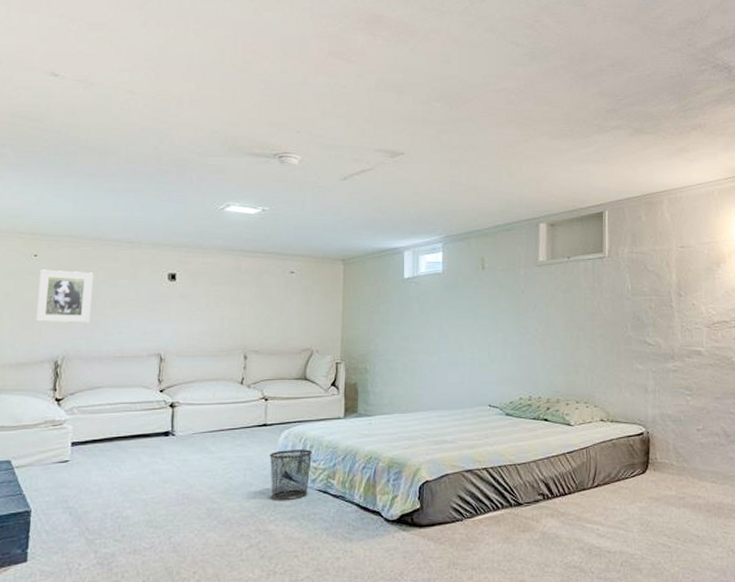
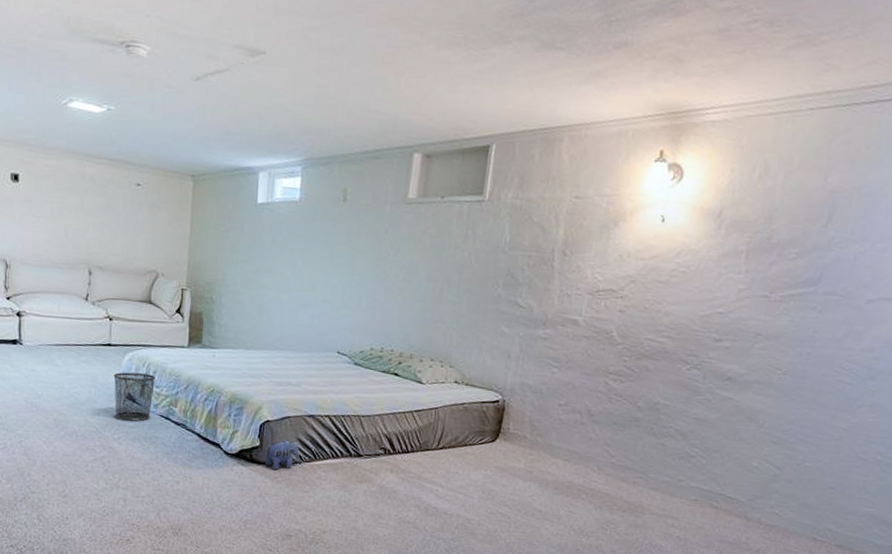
plush toy: none [426,497,461,530] -> present [265,439,300,470]

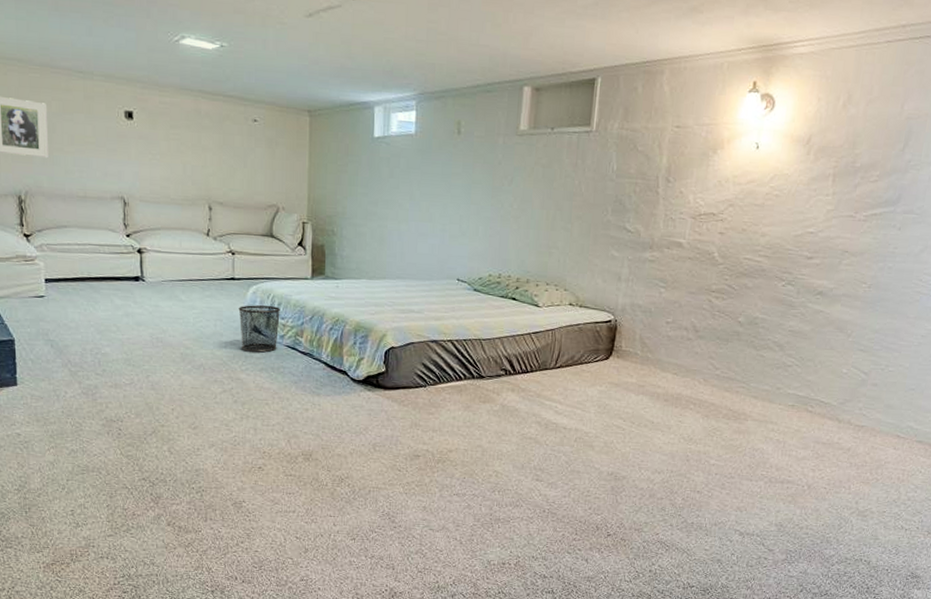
plush toy: present [265,439,300,470] -> none [391,364,424,394]

